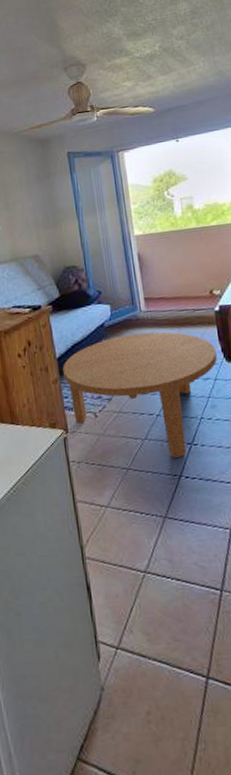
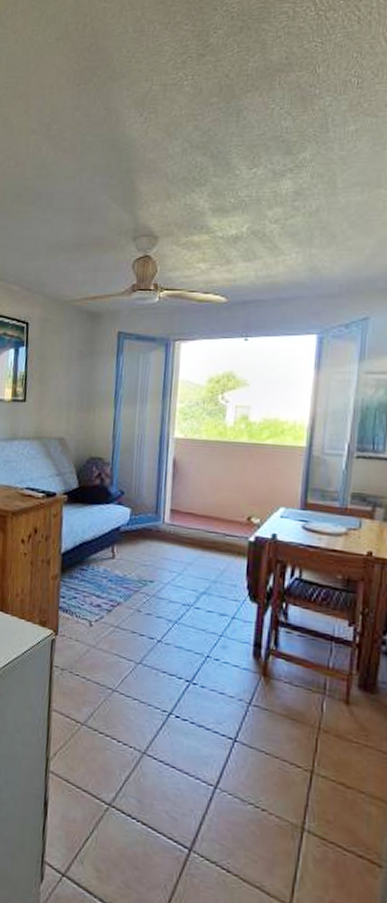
coffee table: present [63,331,217,459] -> none [65,545,241,694]

